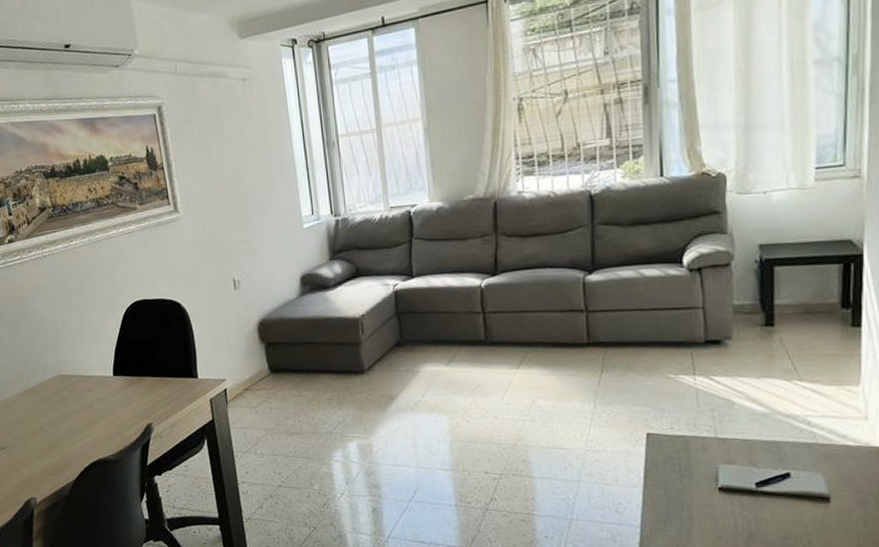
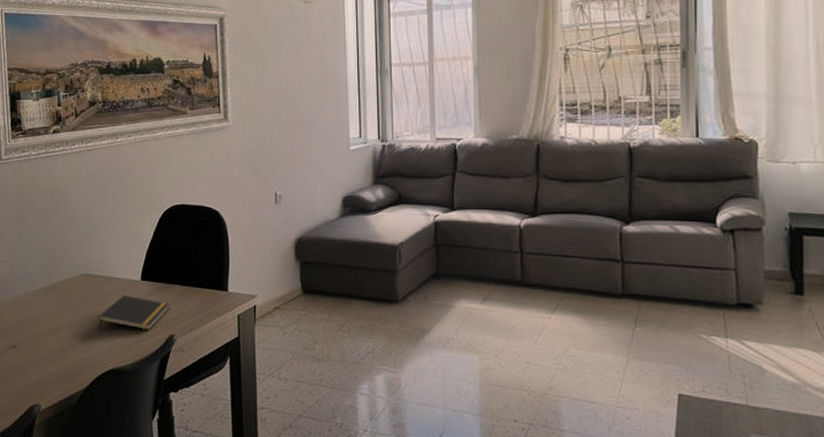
notepad: none [77,391,144,427] -> present [97,294,169,332]

